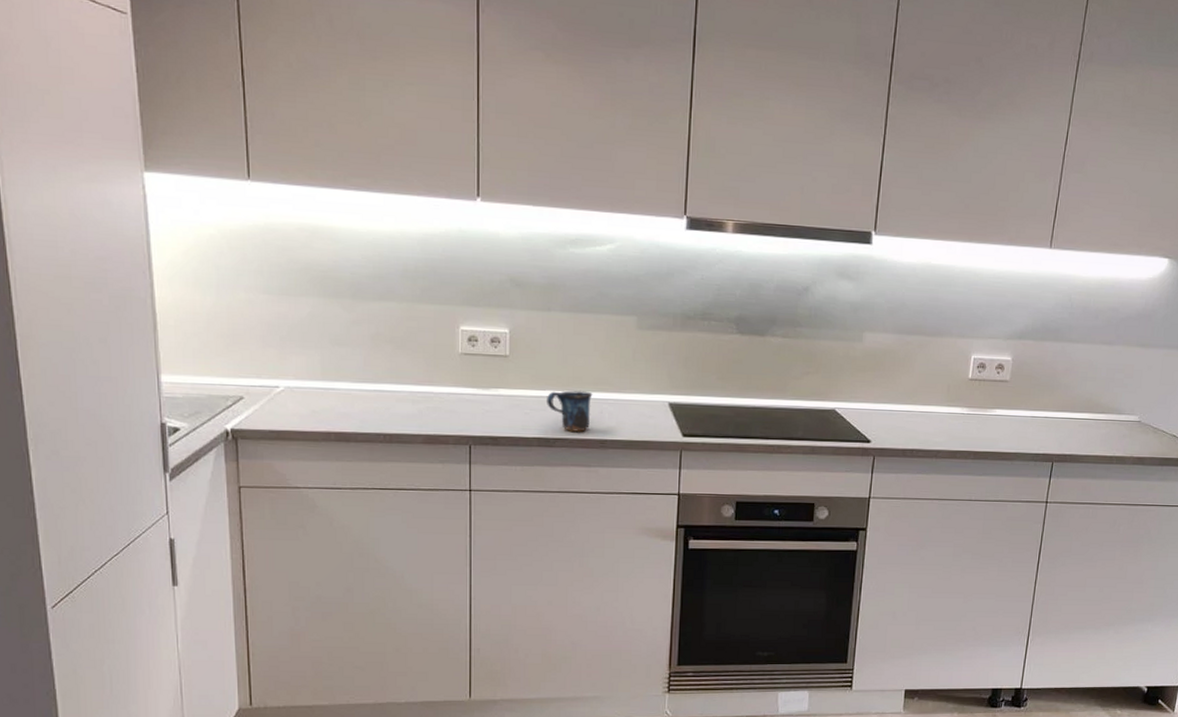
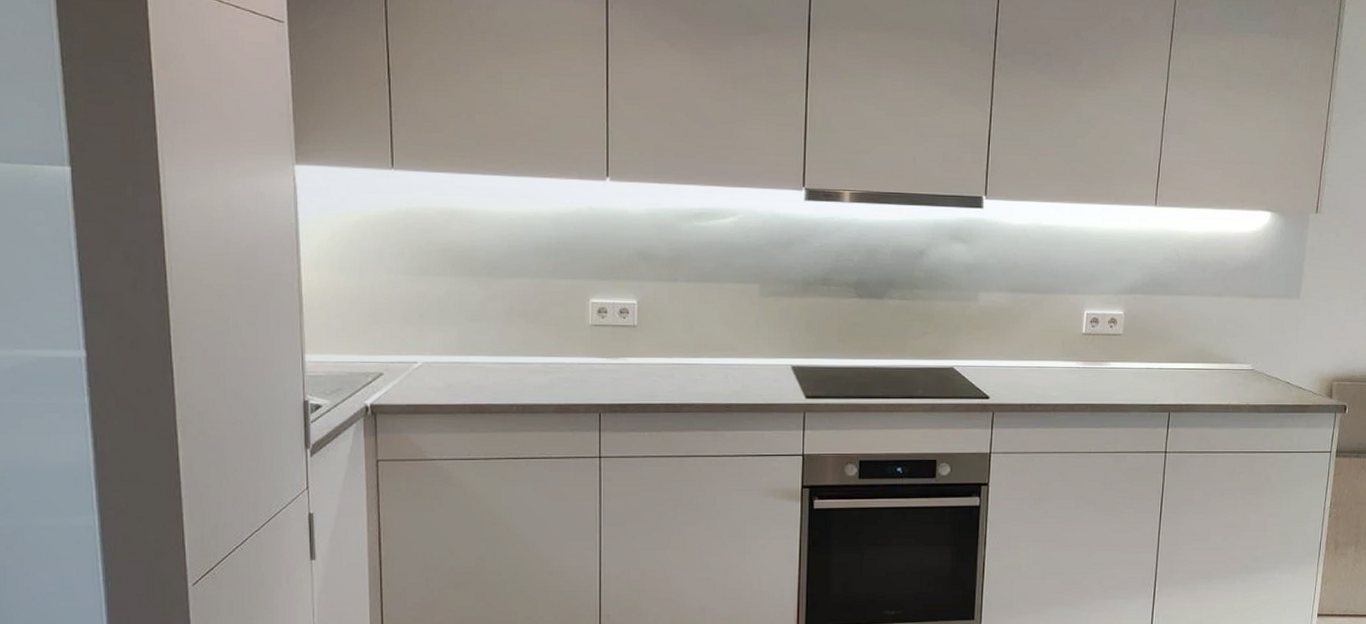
mug: present [547,390,593,432] -> none [674,357,718,397]

